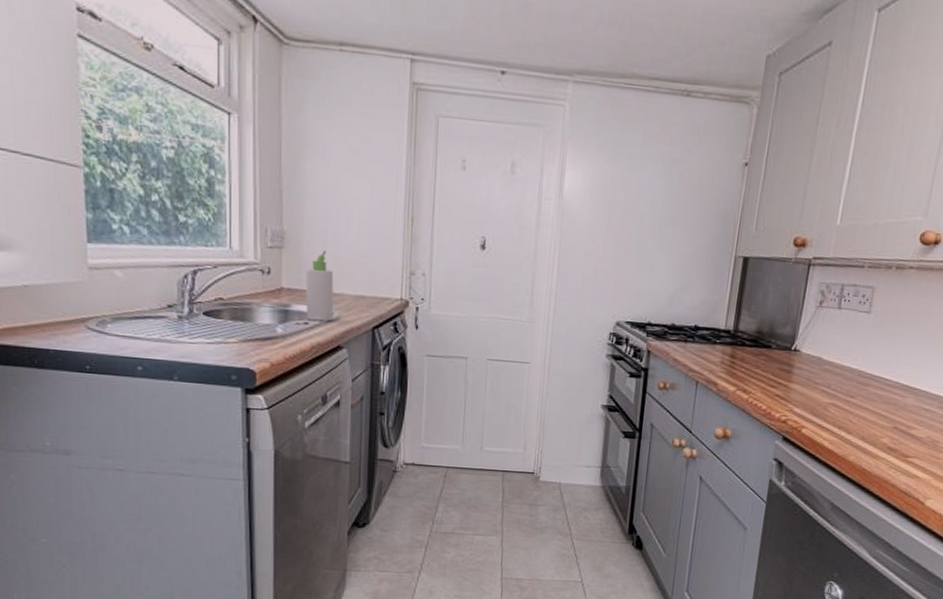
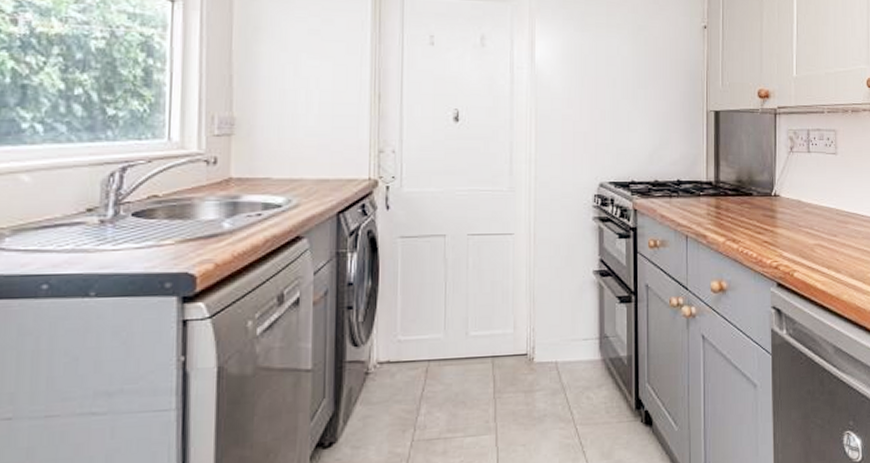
bottle: present [305,250,334,321] -> none [258,134,292,210]

